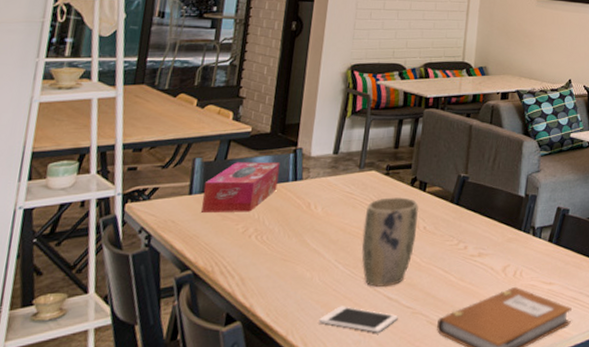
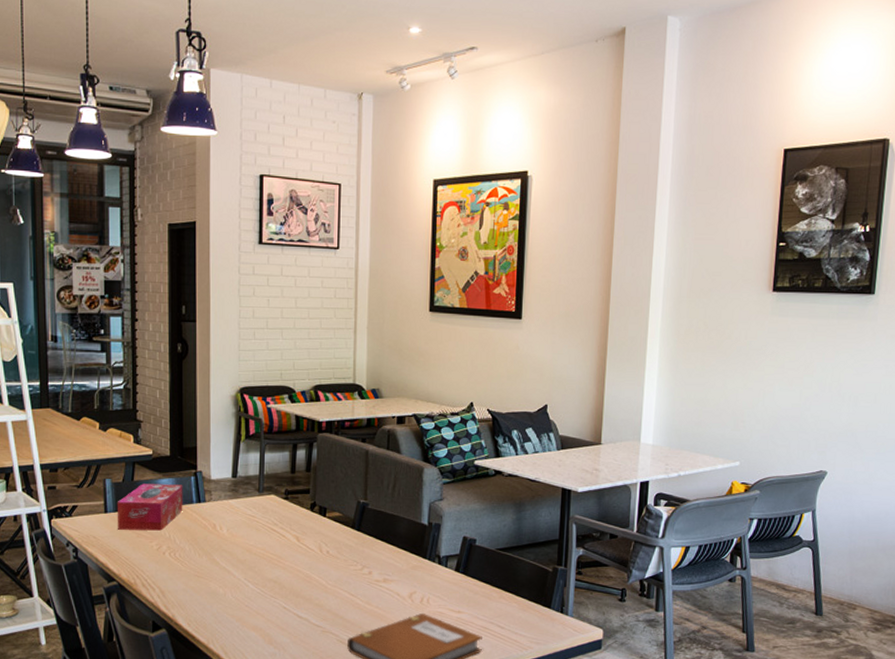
cell phone: present [319,306,398,333] -> none [236,621,309,647]
plant pot: present [361,197,419,287] -> none [268,521,320,606]

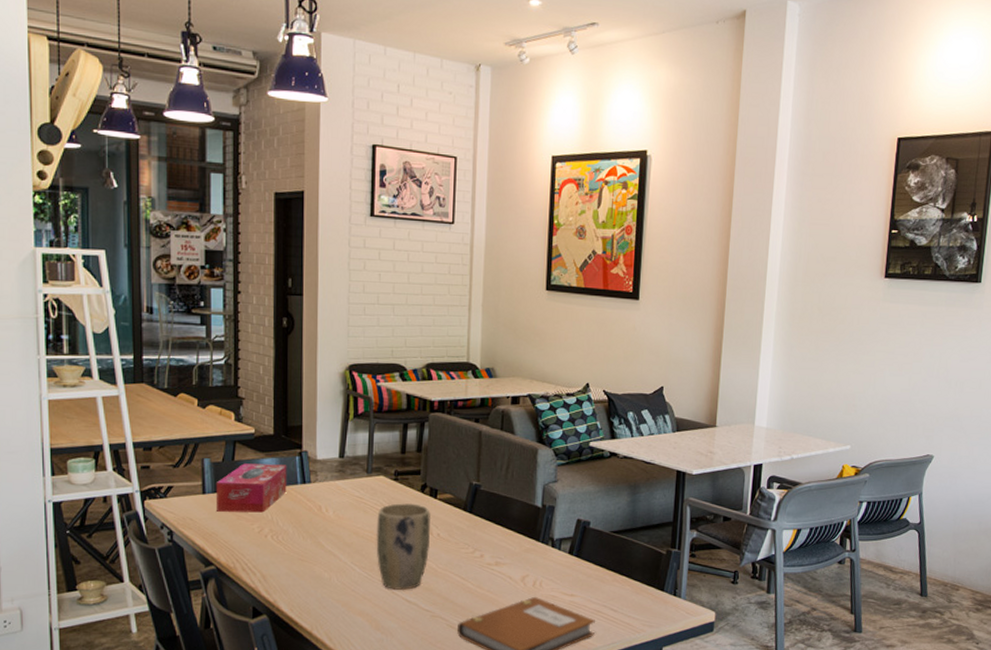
plant pot: none [268,521,320,606] -> present [376,503,431,590]

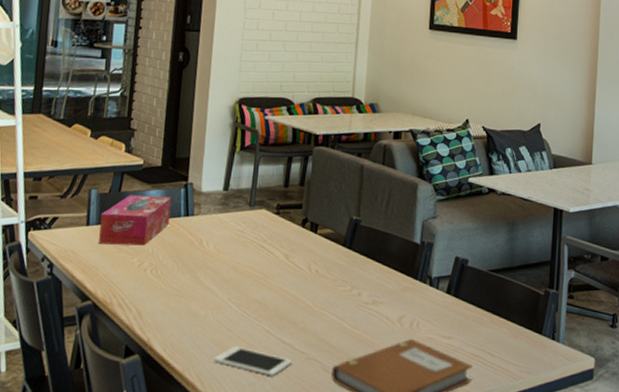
cell phone: none [341,606,418,633] -> present [214,346,292,376]
plant pot: present [376,503,431,590] -> none [254,238,310,329]

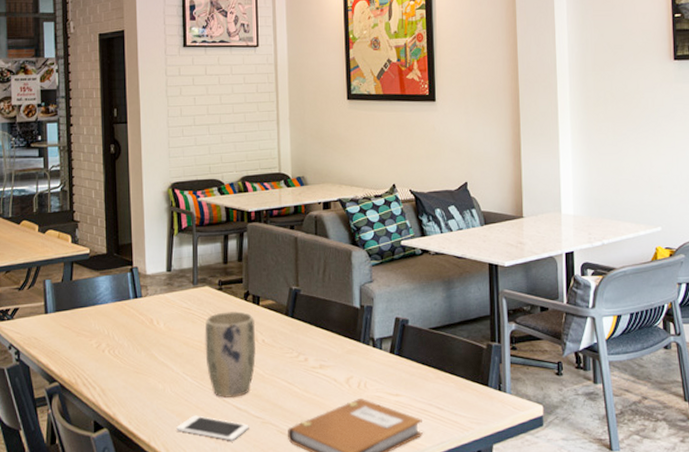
tissue box: present [99,195,172,246] -> none [56,281,121,330]
plant pot: none [254,238,310,329] -> present [204,311,257,398]

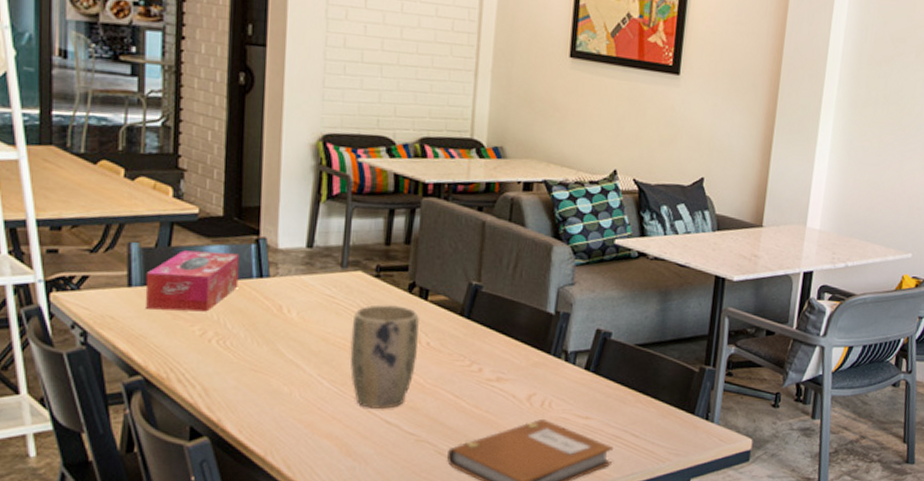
tissue box: none [56,281,121,330] -> present [145,250,240,312]
cell phone: present [176,415,249,441] -> none [303,427,400,460]

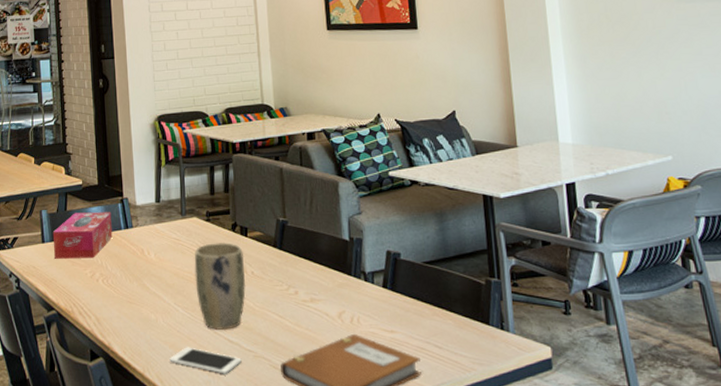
cell phone: none [303,427,400,460] -> present [169,347,242,374]

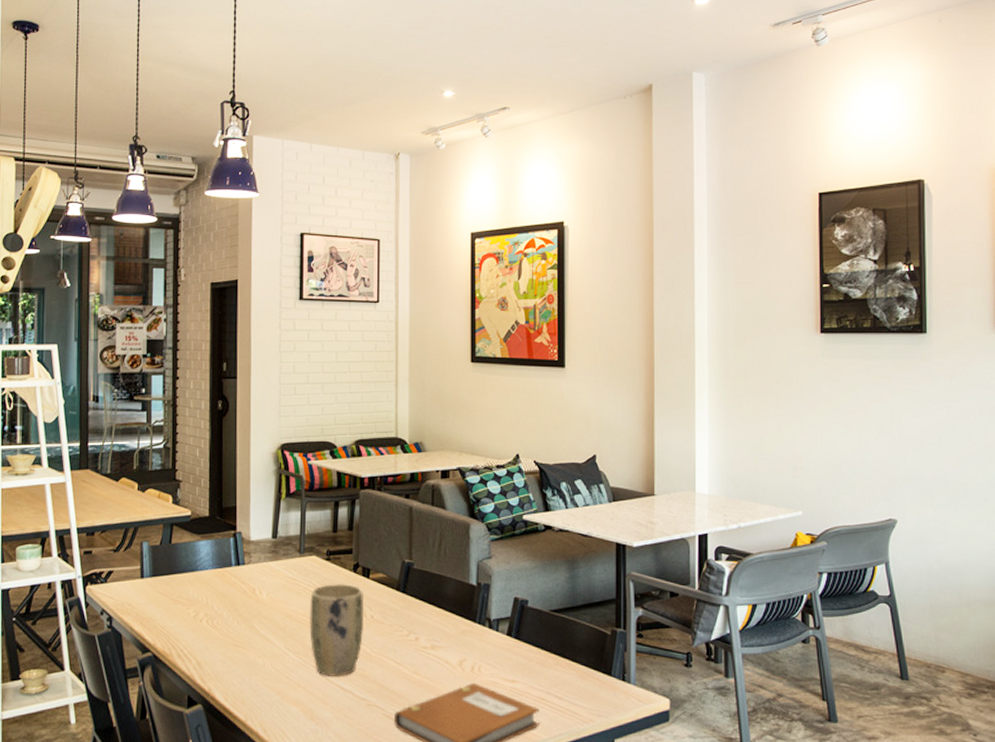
tissue box: present [52,212,113,259] -> none [153,546,222,596]
cell phone: present [169,347,242,374] -> none [275,694,353,723]

